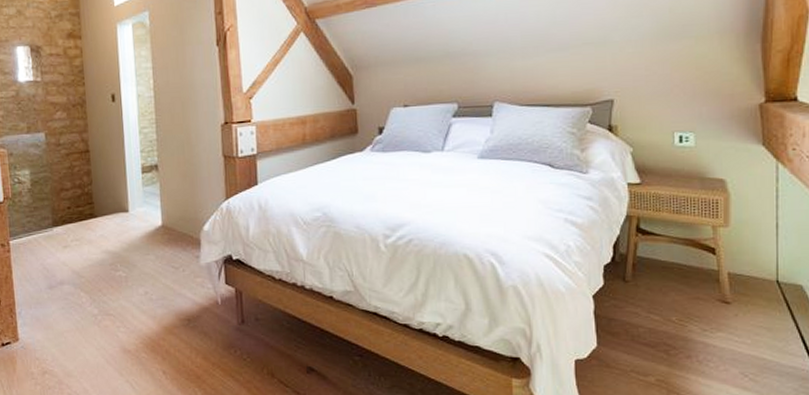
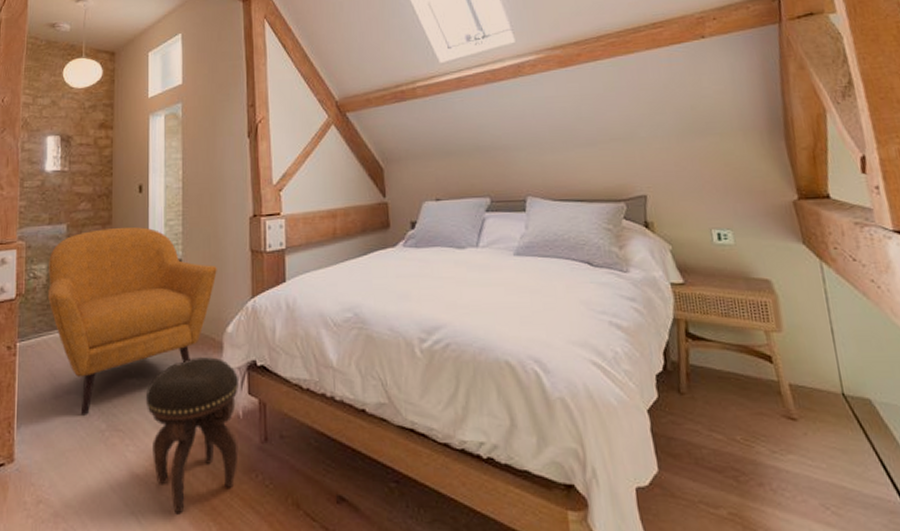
armchair: none [31,134,192,303] -> present [48,227,217,416]
footstool: none [131,252,219,382] -> present [145,357,239,515]

